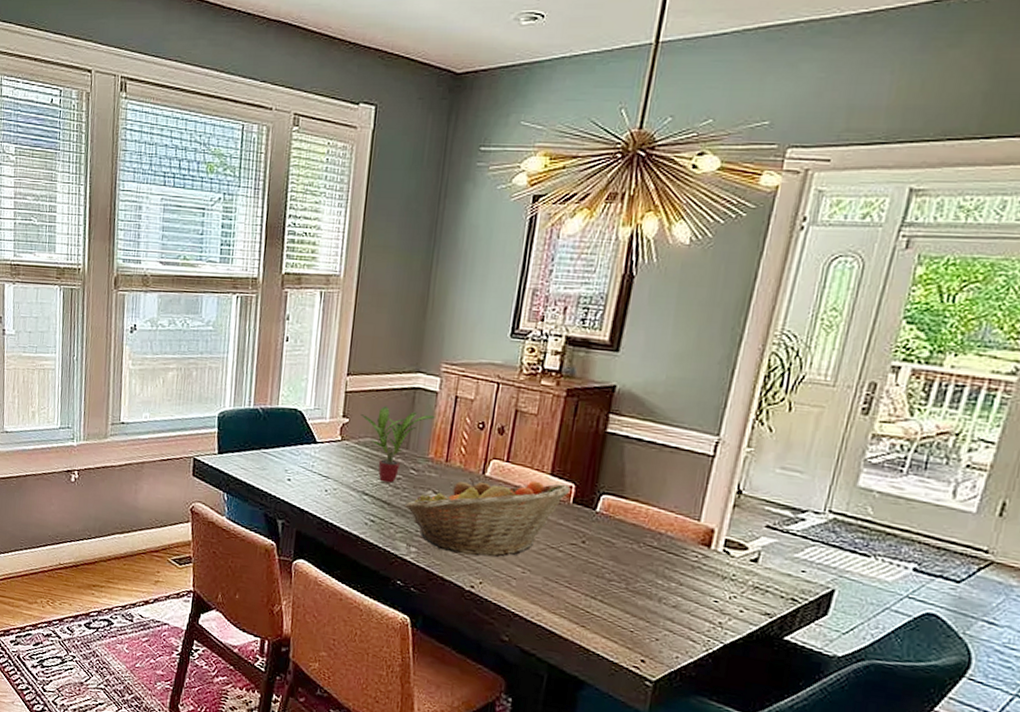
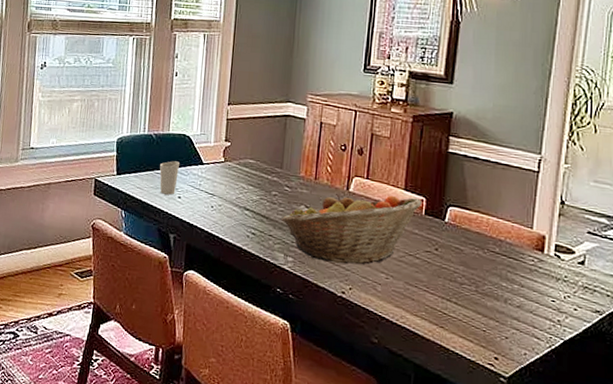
cup: none [266,439,290,477] -> present [159,161,180,195]
potted plant: present [361,405,436,483] -> none [241,131,305,199]

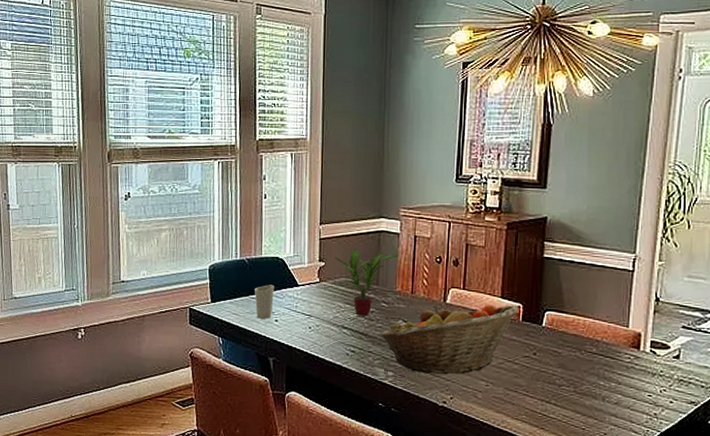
potted plant: none [241,131,305,199] -> present [335,248,400,316]

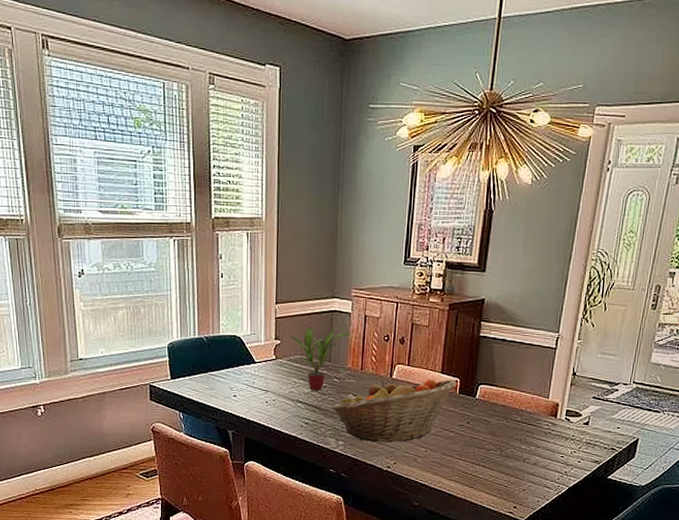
cup: present [255,285,274,319] -> none [213,362,232,394]

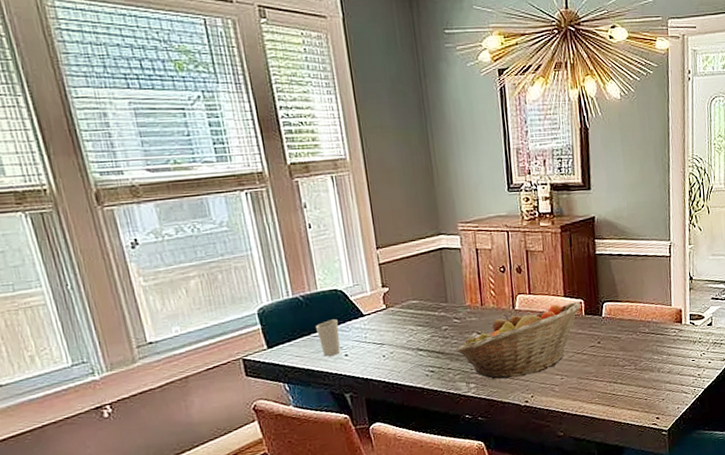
cup: none [213,362,232,394] -> present [316,319,341,356]
potted plant: present [290,327,351,391] -> none [398,269,464,336]

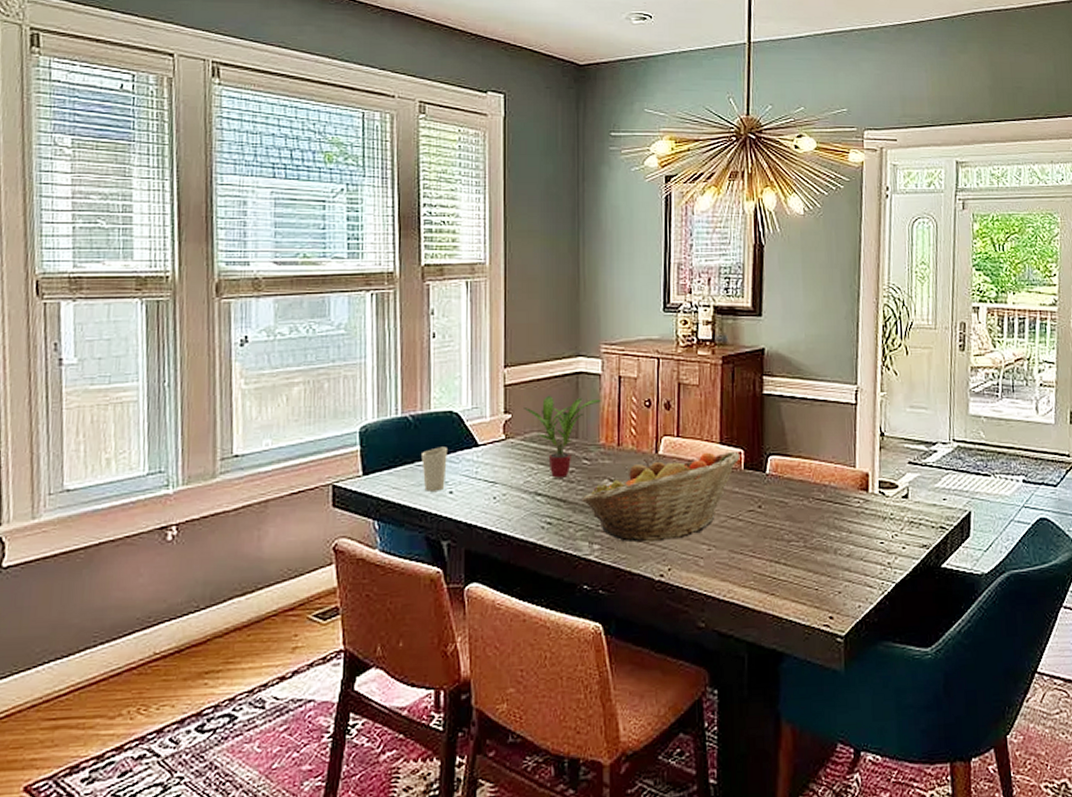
potted plant: none [398,269,464,336] -> present [524,395,603,478]

